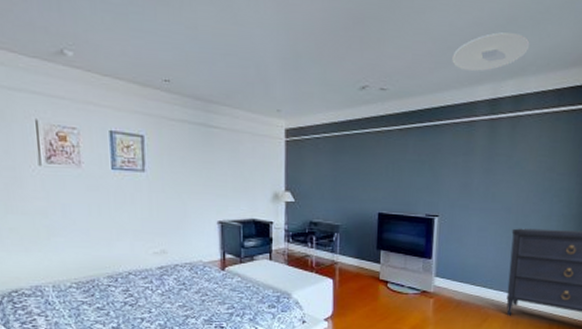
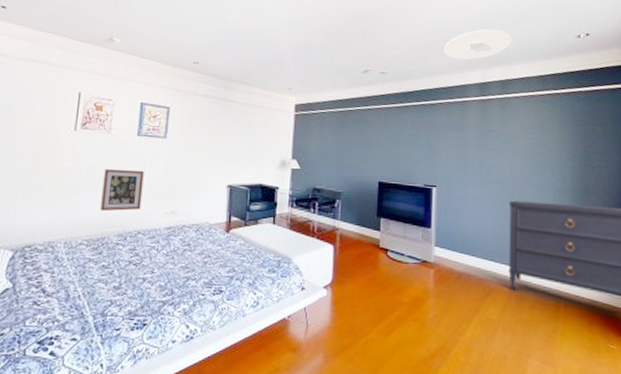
wall art: none [81,207,128,253] -> present [100,168,144,212]

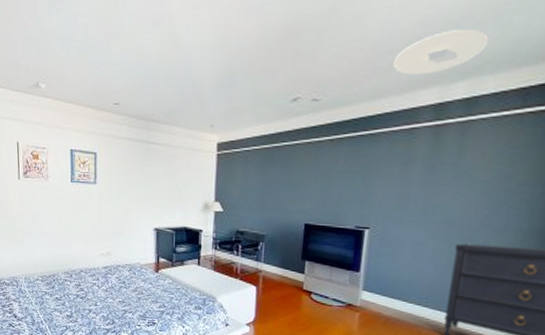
wall art: present [100,168,144,212] -> none [47,214,81,252]

